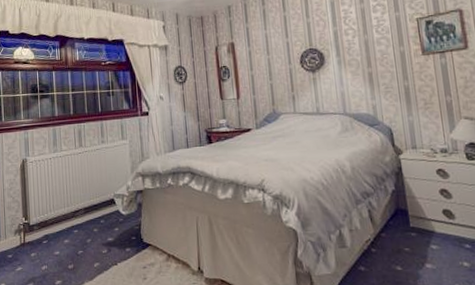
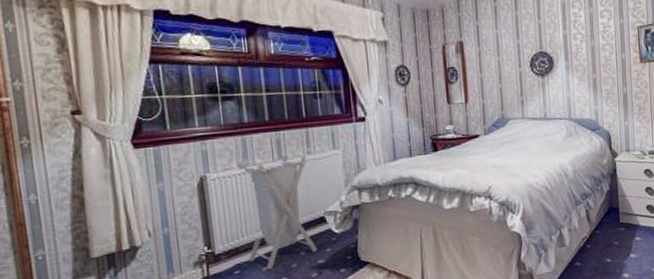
laundry hamper: none [49,143,108,243] -> present [237,154,318,270]

